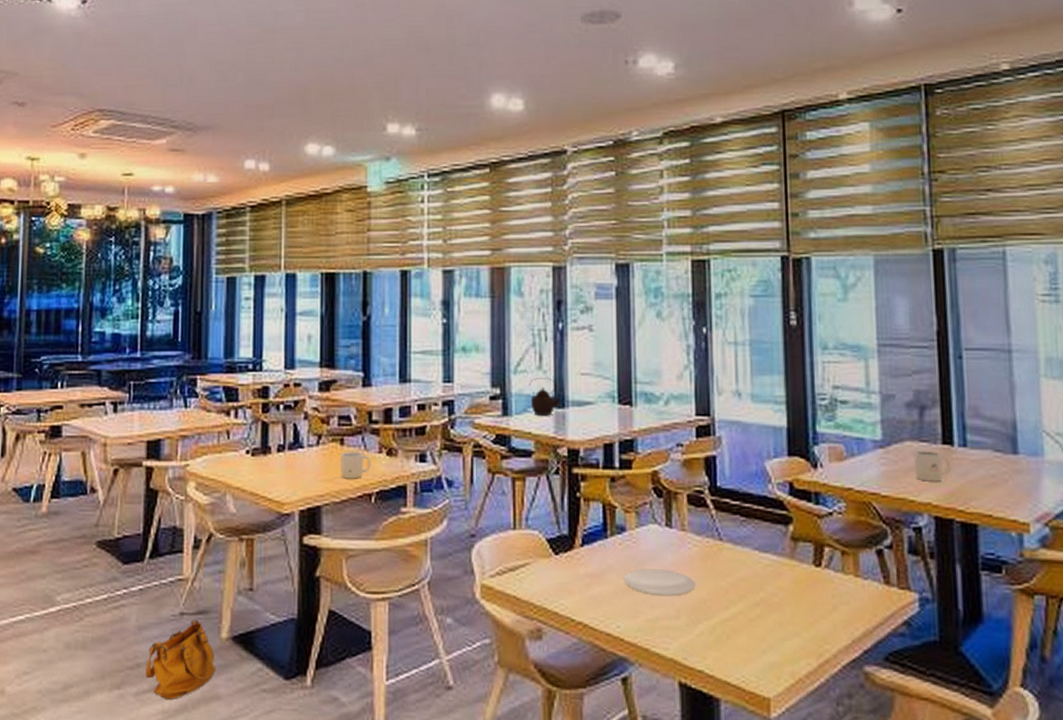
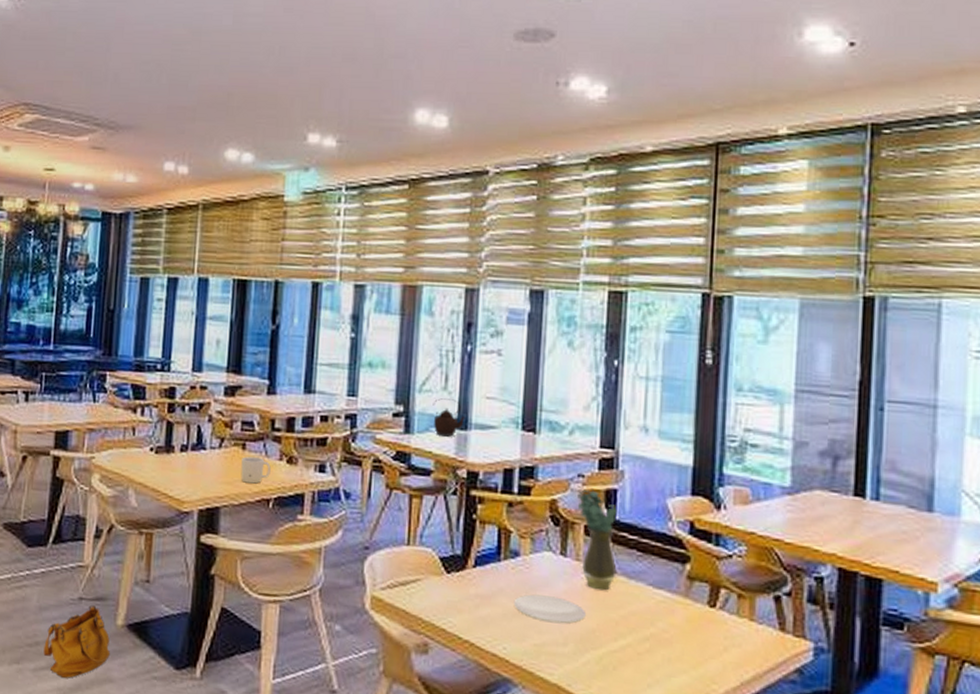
vase: none [678,456,722,558] -> present [577,486,617,590]
mug: present [914,450,951,482] -> none [822,500,861,534]

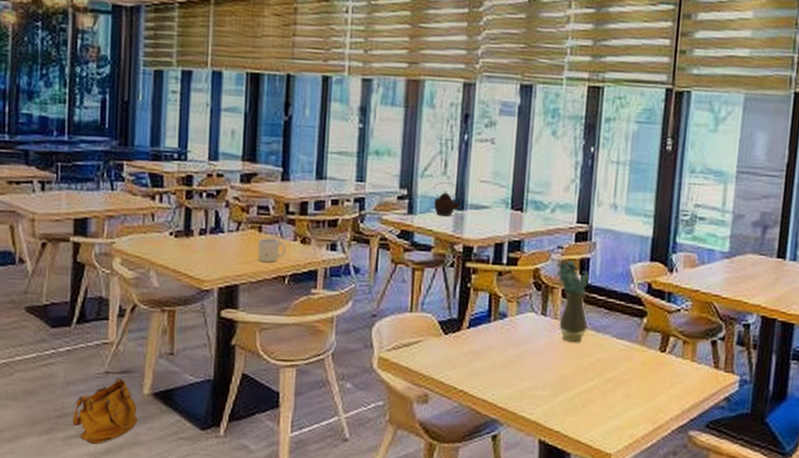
plate: present [513,594,587,624] -> none [501,349,562,372]

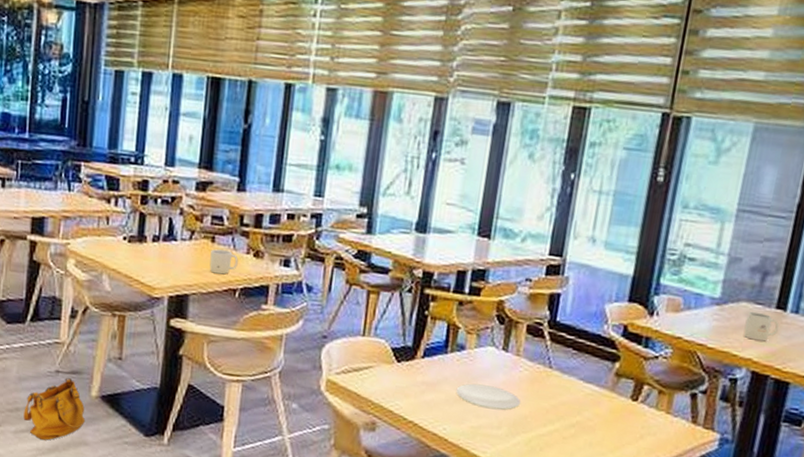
teapot: present [433,182,463,216] -> none [394,202,426,239]
plate: none [501,349,562,372] -> present [456,383,521,410]
vase: present [556,256,589,342] -> none [521,289,559,382]
mug: none [751,262,781,288] -> present [743,311,780,342]

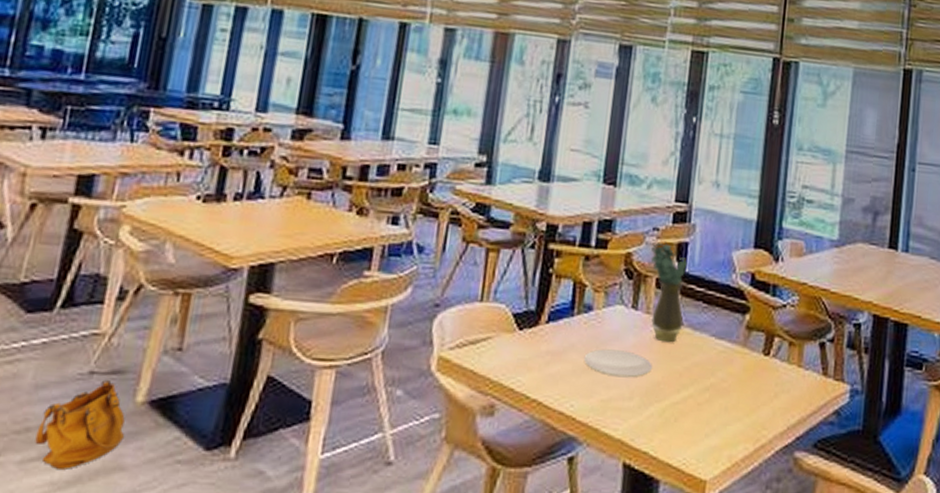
mug: present [209,249,238,275] -> none [302,207,338,237]
vase: none [521,289,559,382] -> present [650,239,687,342]
mug: present [743,311,780,342] -> none [862,252,893,283]

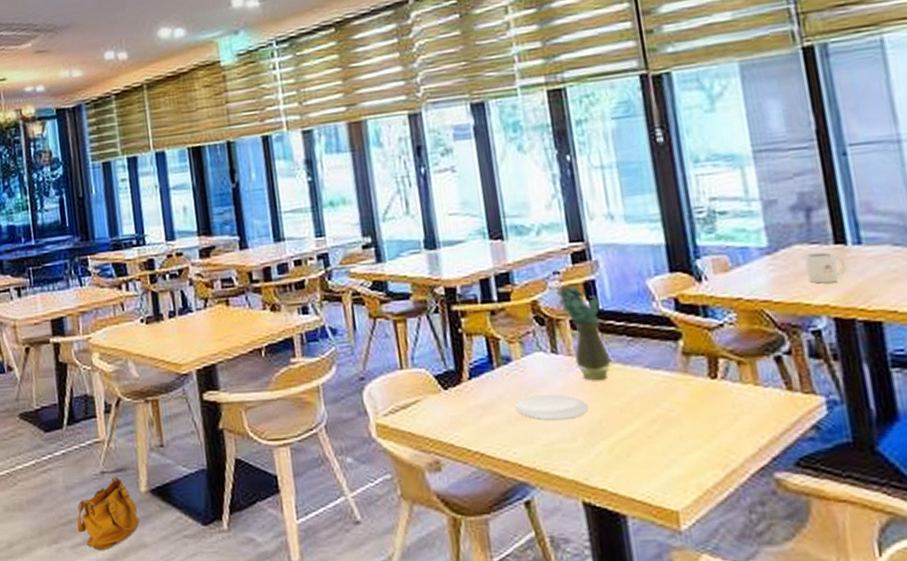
mug: none [862,252,893,283] -> present [804,252,847,284]

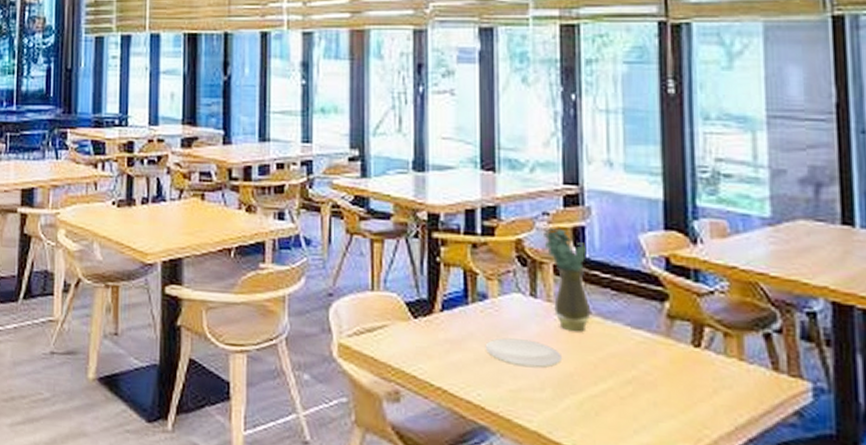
handbag: present [77,476,140,550] -> none [19,358,84,433]
mug: present [804,252,847,284] -> none [808,230,852,265]

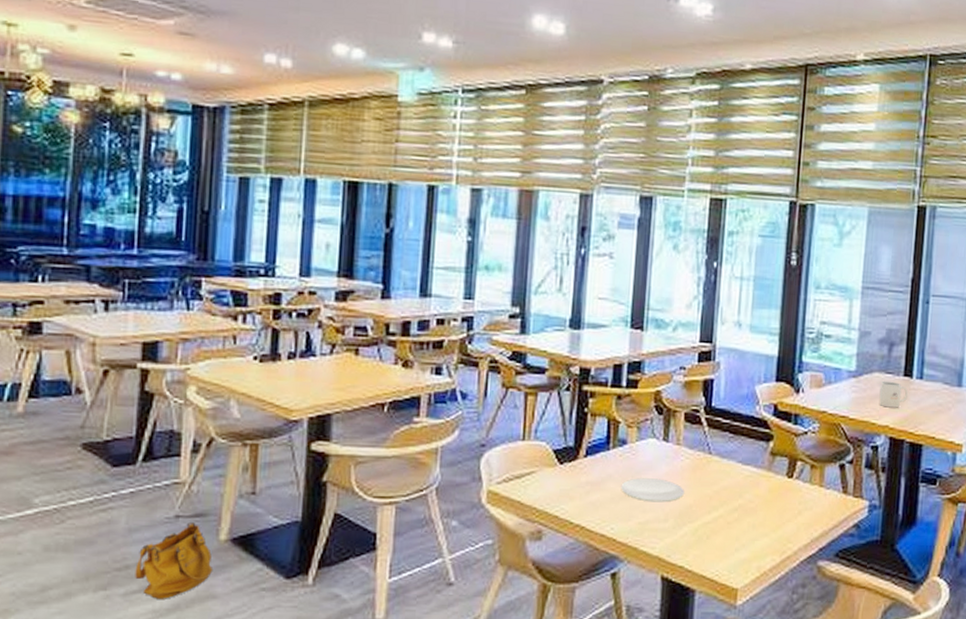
handbag: none [19,358,84,433] -> present [135,521,214,599]
vase: present [544,225,591,331] -> none [679,378,713,469]
mug: none [808,230,852,265] -> present [879,381,909,408]

